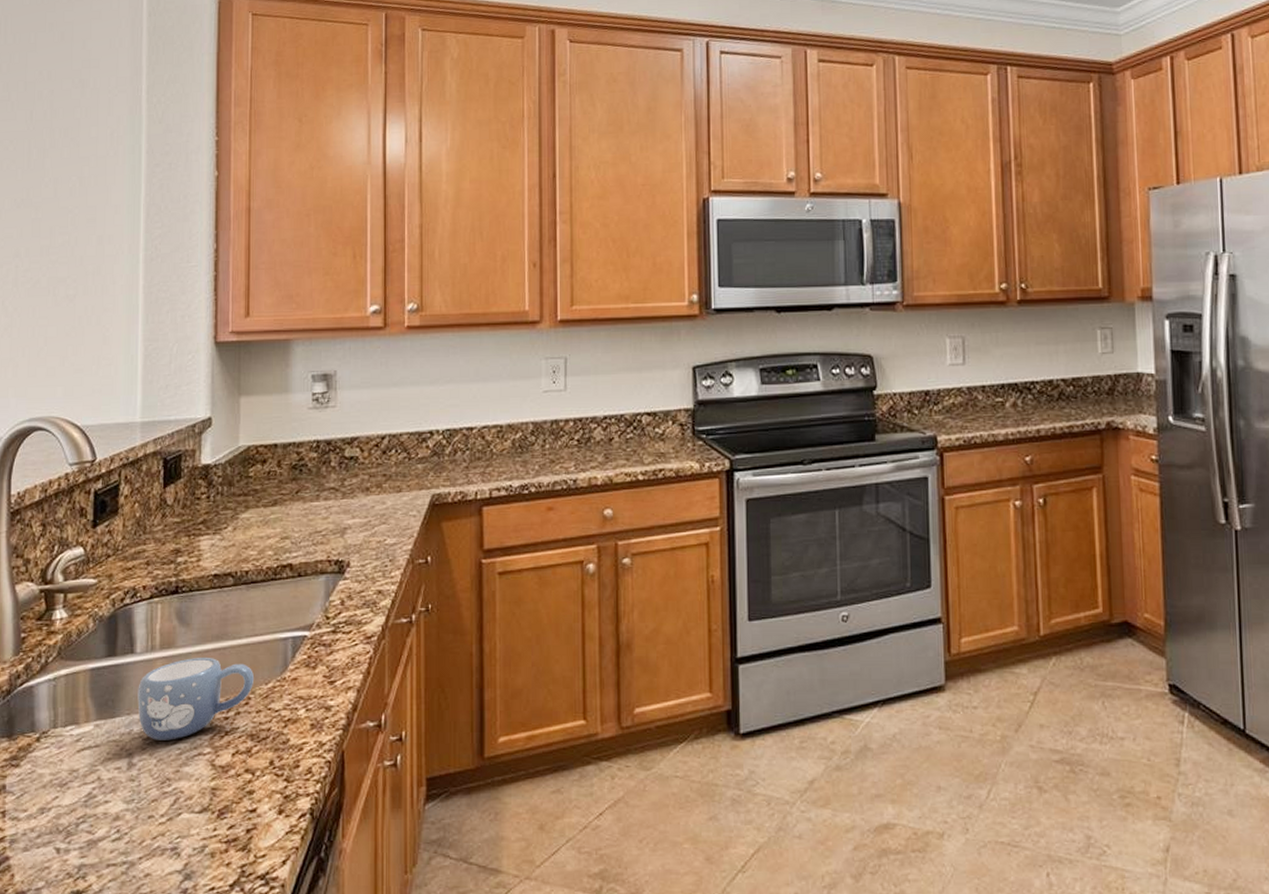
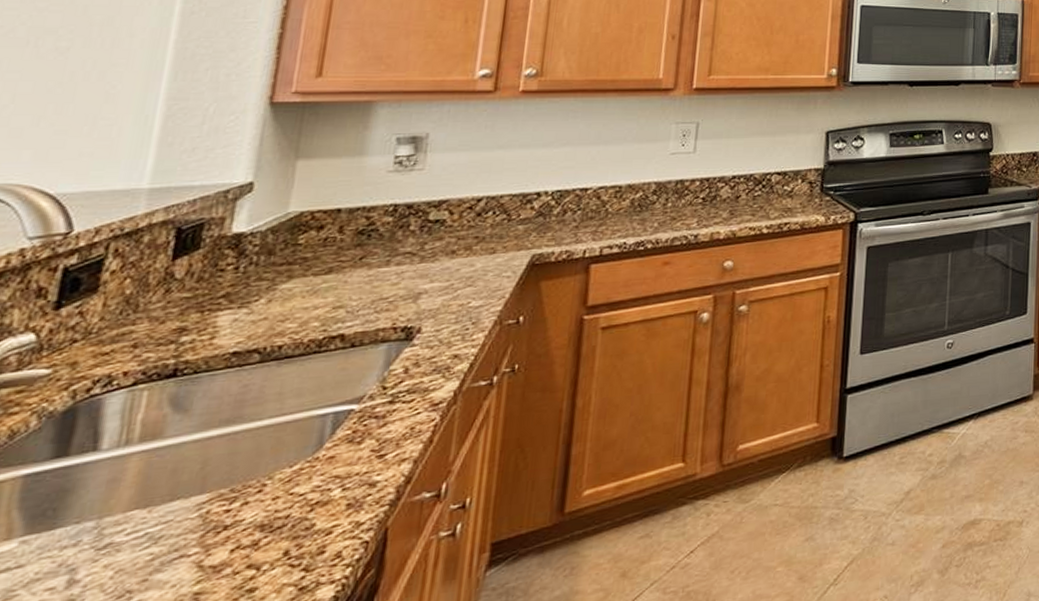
mug: present [137,657,255,740] -> none [93,444,275,549]

